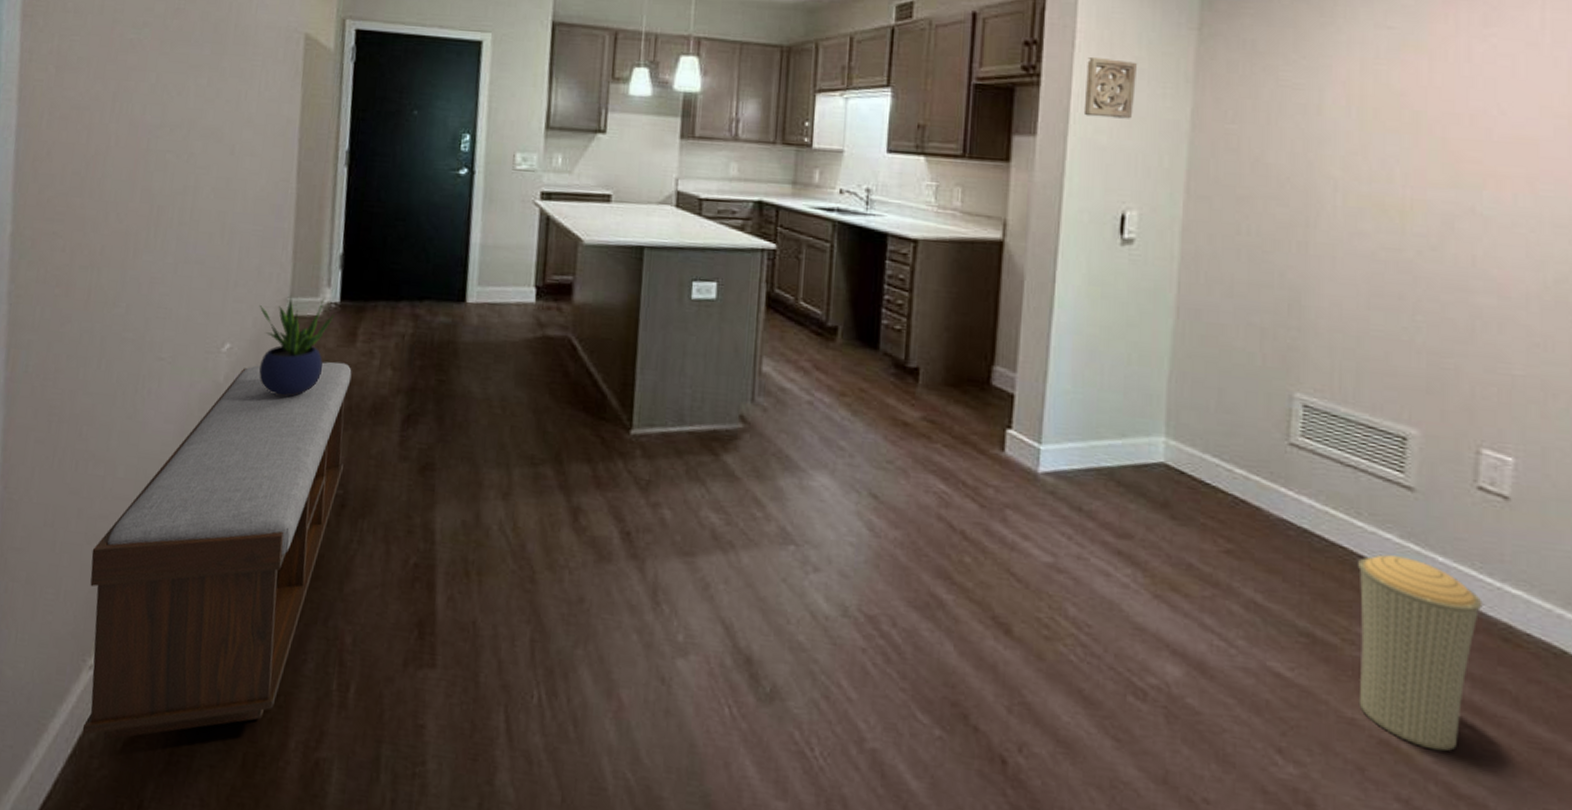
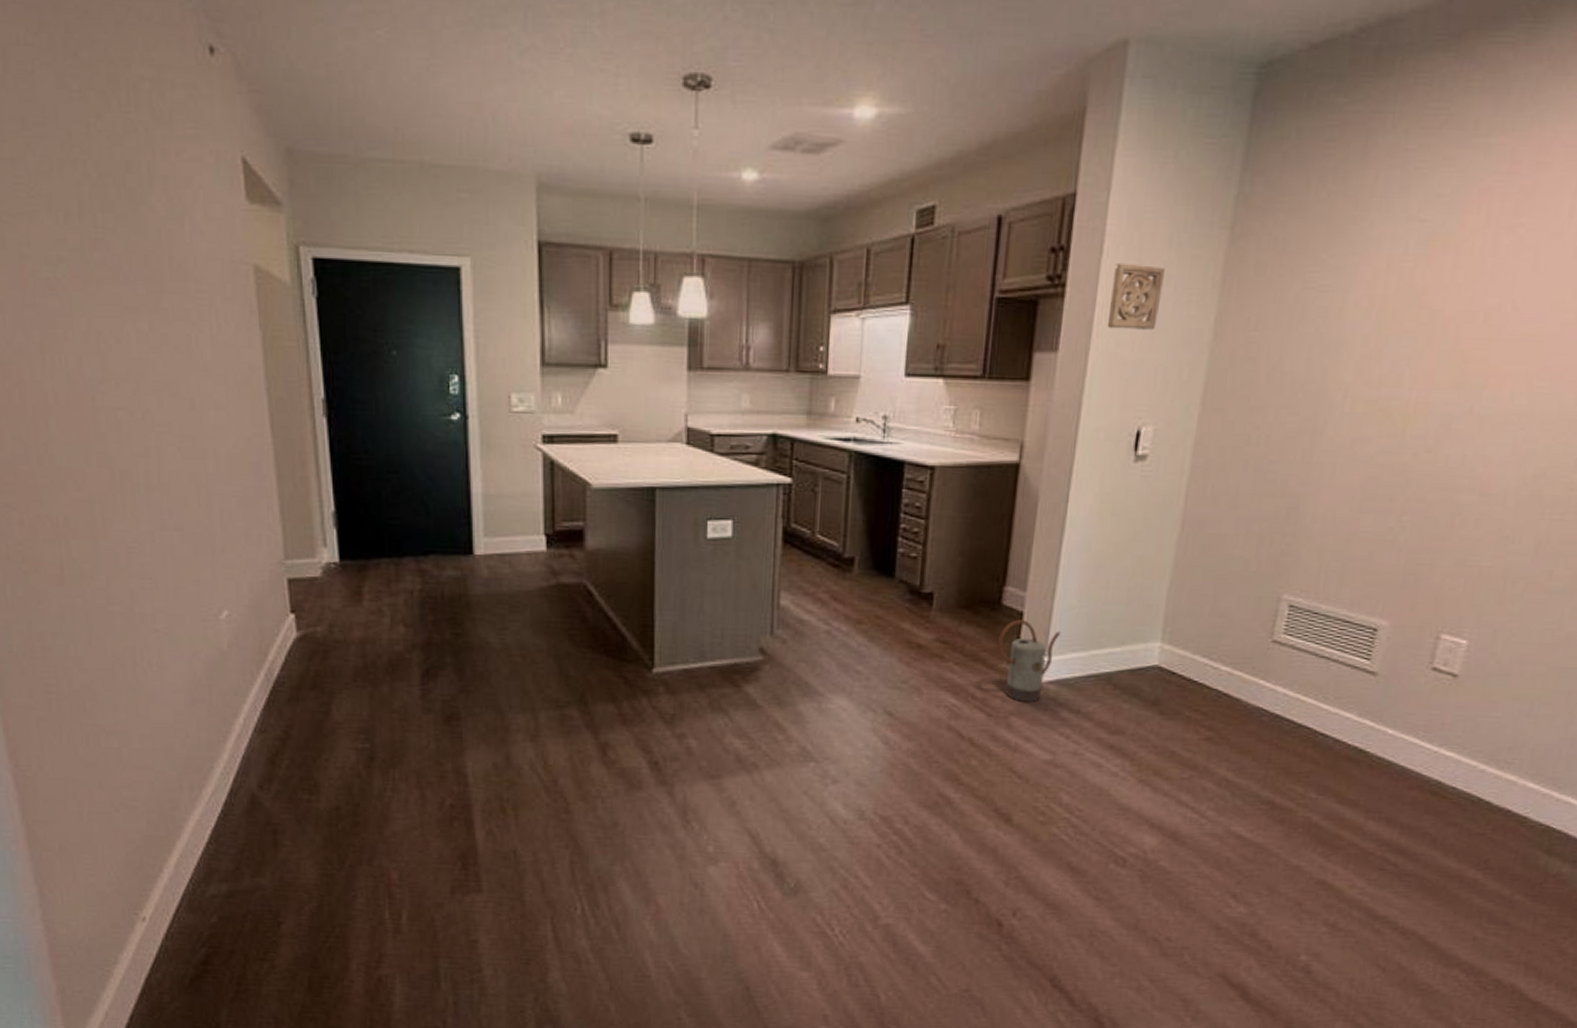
bench: present [82,361,352,740] -> none [122,622,367,978]
potted plant: present [259,295,335,397] -> none [252,558,336,659]
watering can: none [989,402,1056,495] -> present [998,619,1062,702]
trash can: present [1358,554,1483,752] -> none [1304,731,1420,885]

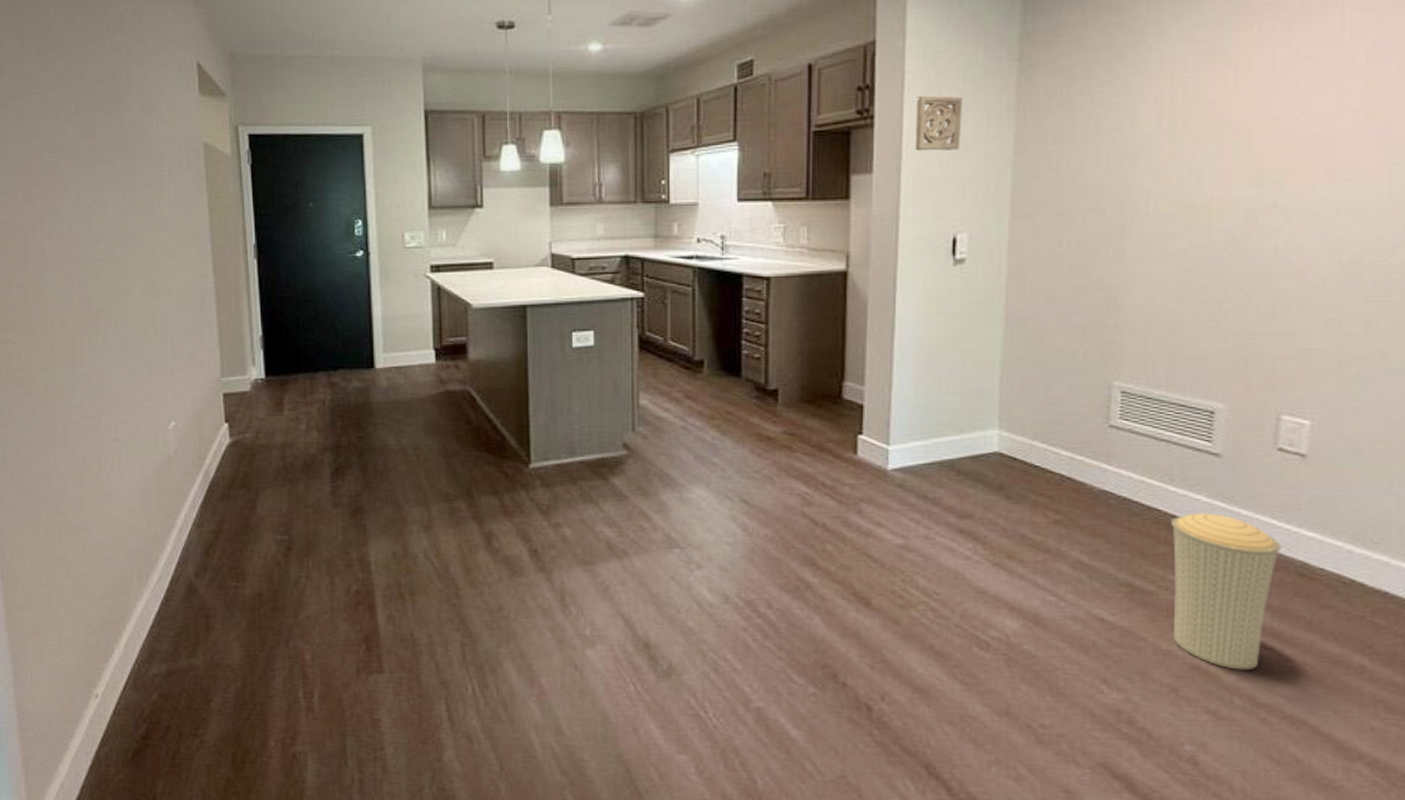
watering can: present [998,619,1062,702] -> none [842,412,902,489]
trash can: none [1304,731,1420,885] -> present [1172,513,1281,671]

